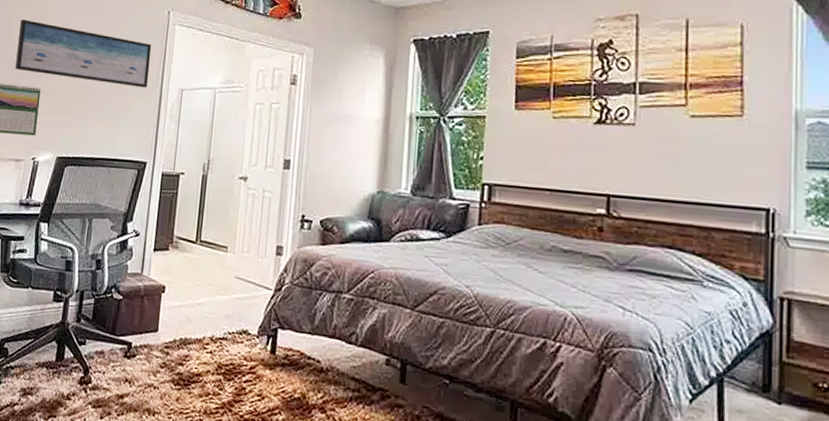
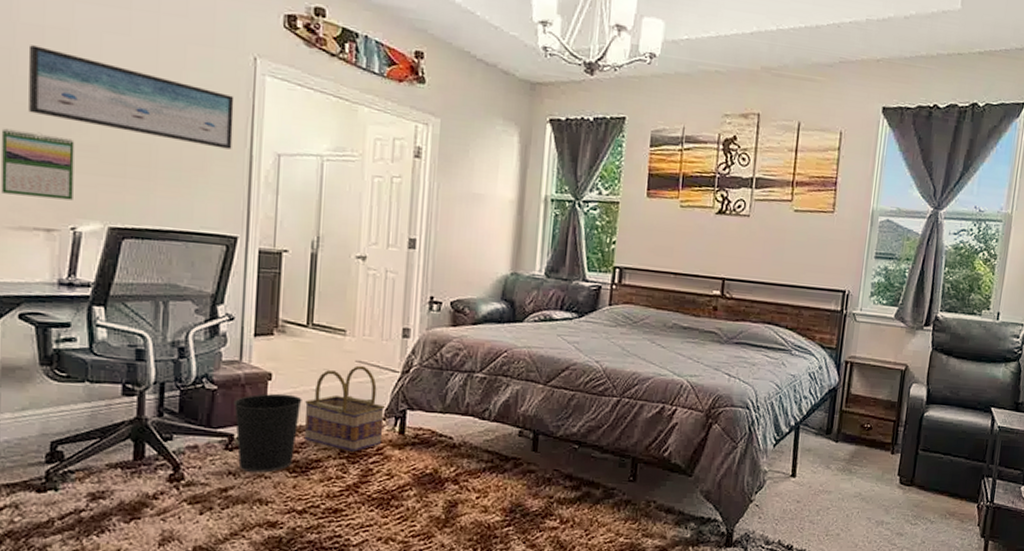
wastebasket: none [133,305,189,383] -> present [233,393,302,473]
basket: none [188,281,259,369] -> present [305,365,385,452]

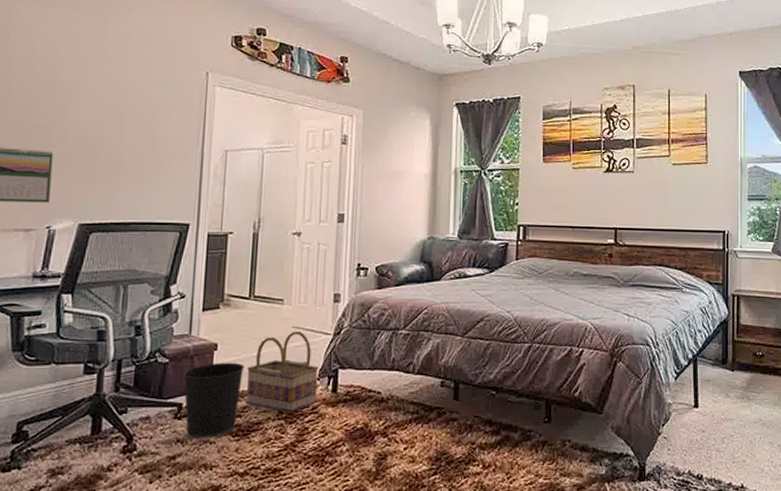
wall art: present [28,45,234,150] -> none [16,77,189,150]

